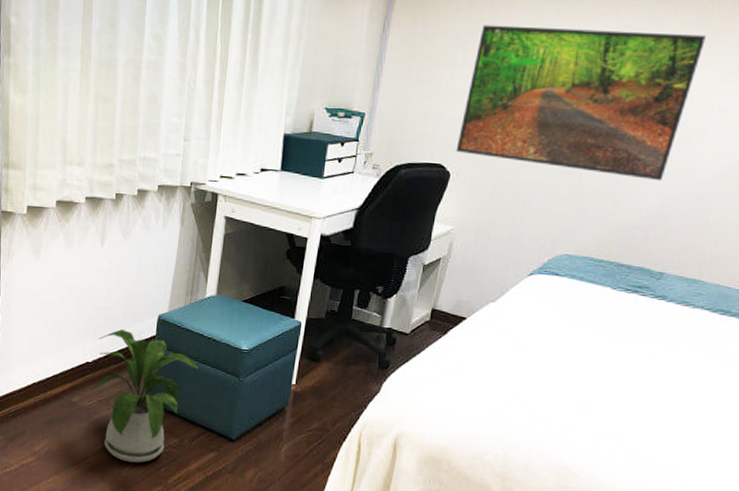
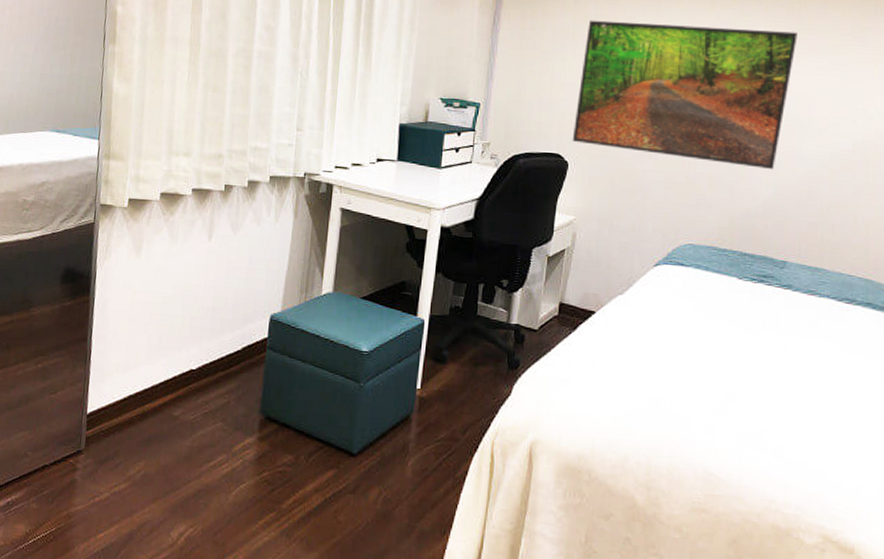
house plant: present [91,329,199,463] -> none [195,332,316,486]

